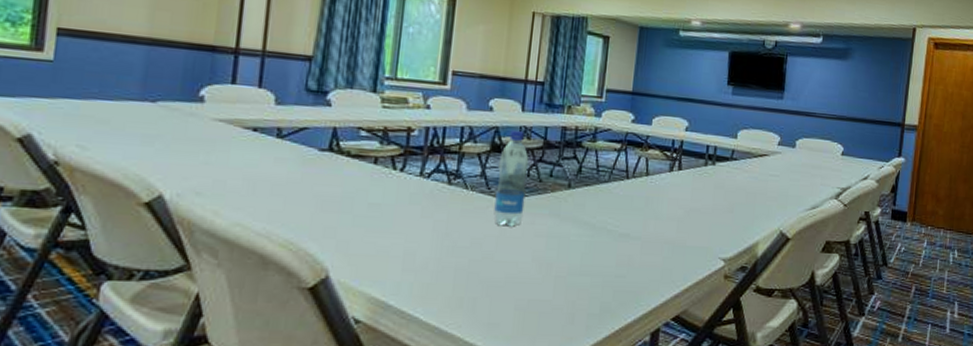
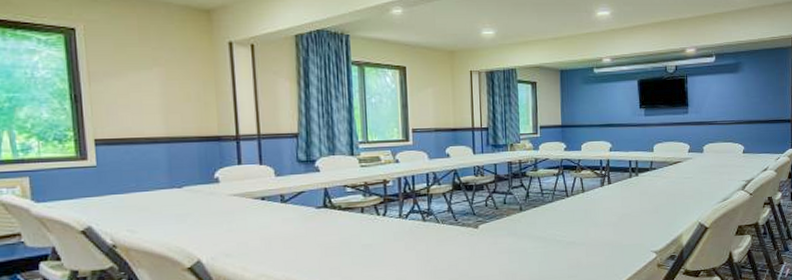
bottle: present [494,129,529,228] -> none [461,169,487,250]

